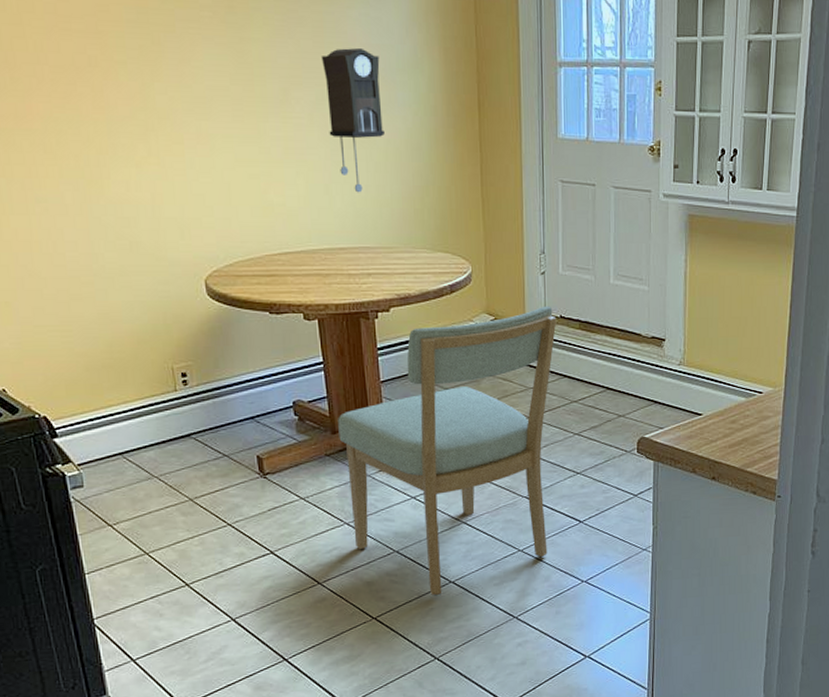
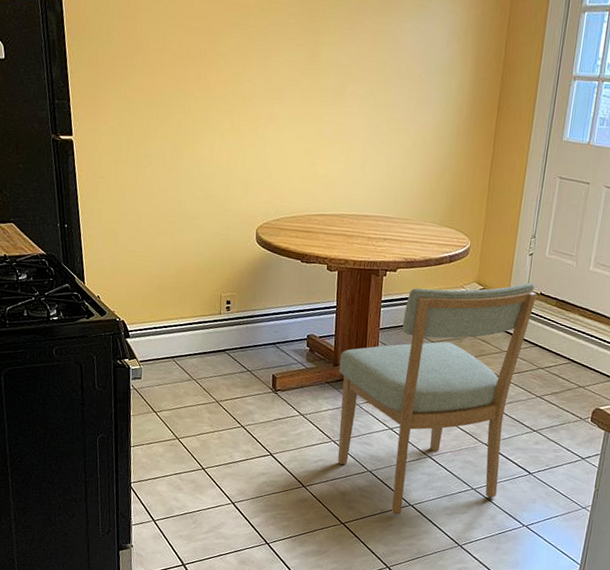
pendulum clock: present [320,48,385,193] -> none [371,53,422,172]

